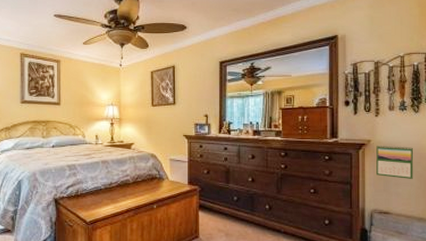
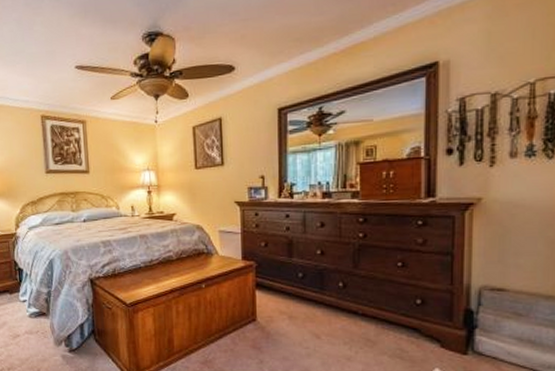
calendar: present [376,145,413,180] -> none [489,203,543,248]

